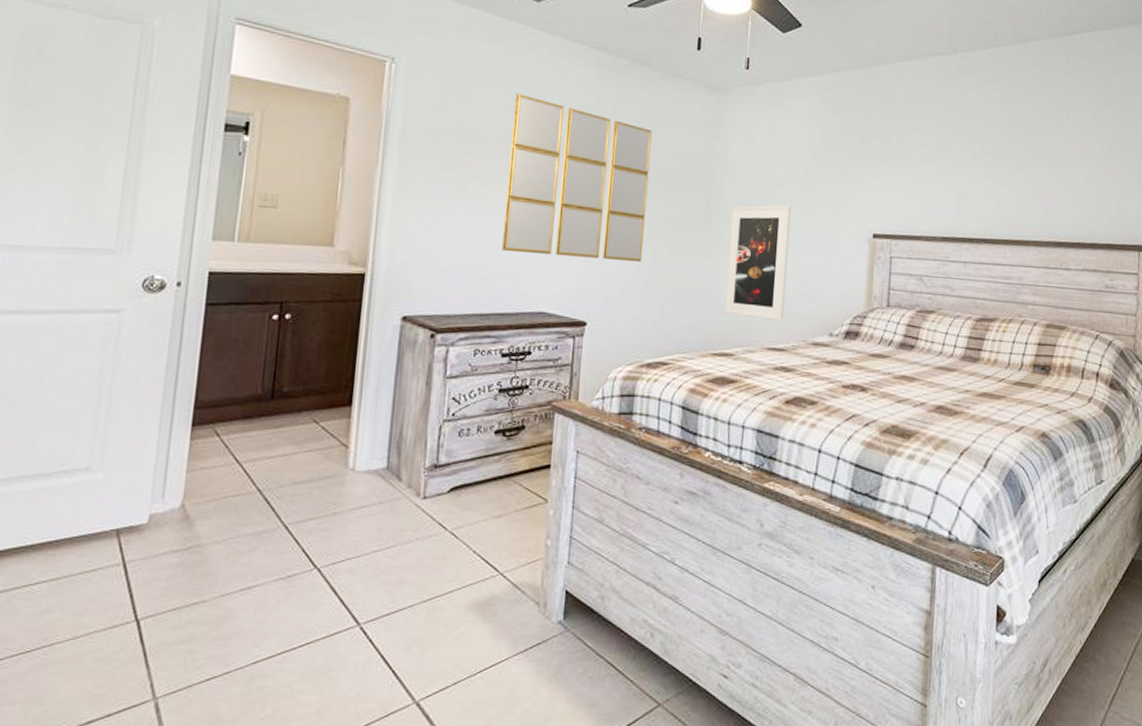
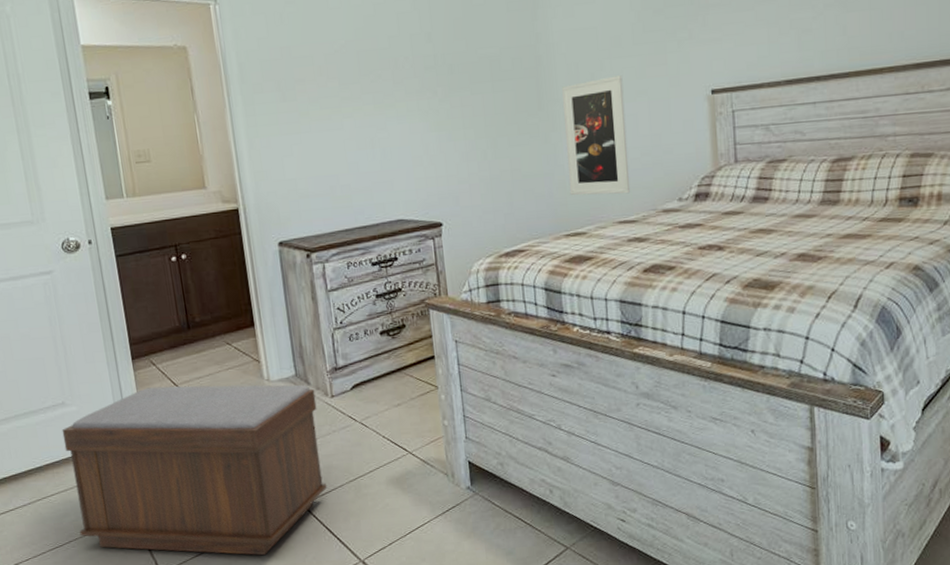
bench: none [59,462,406,686] -> present [62,384,327,556]
home mirror: present [501,93,652,263] -> none [334,11,483,169]

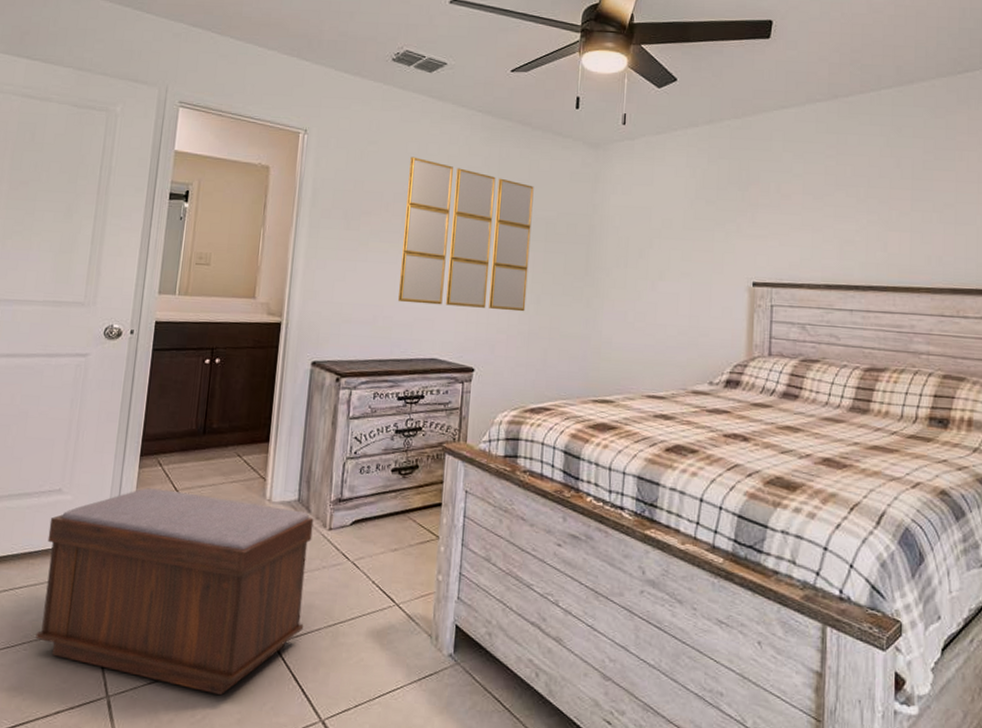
home mirror: none [334,11,483,169] -> present [397,156,534,312]
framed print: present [562,75,631,196] -> none [603,254,669,370]

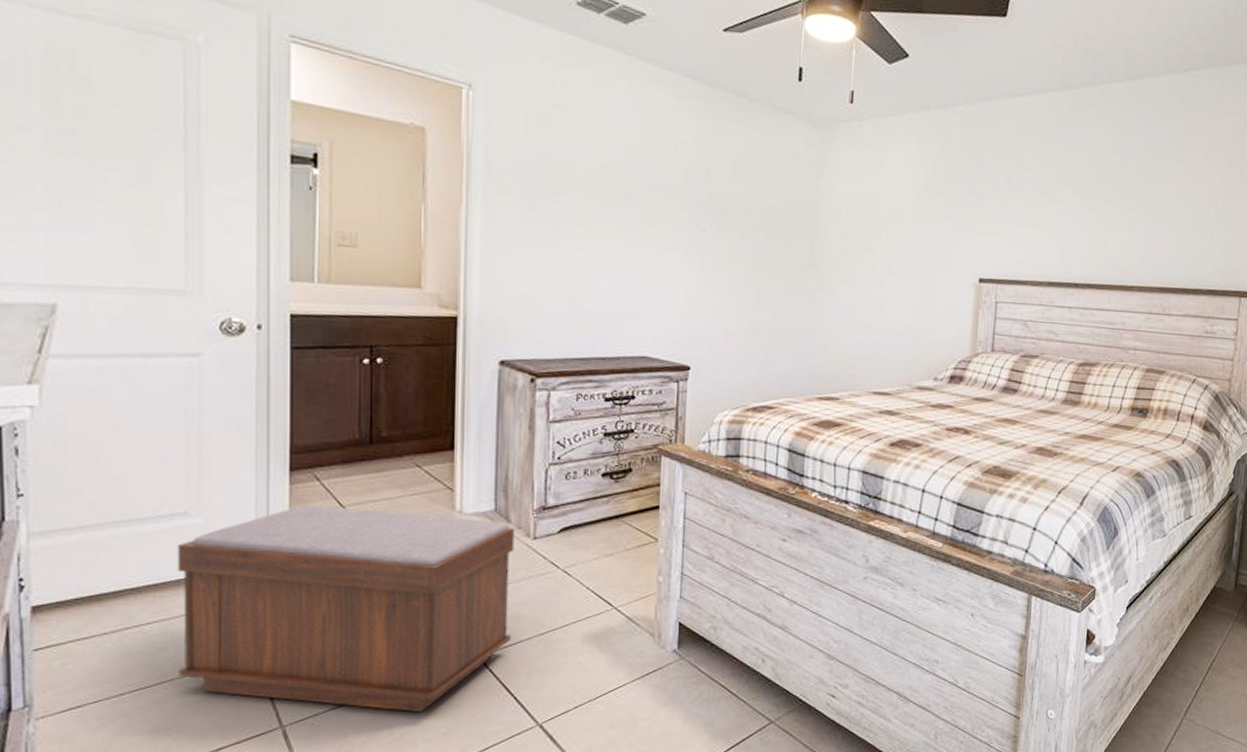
home mirror: present [397,156,534,312] -> none [599,126,752,306]

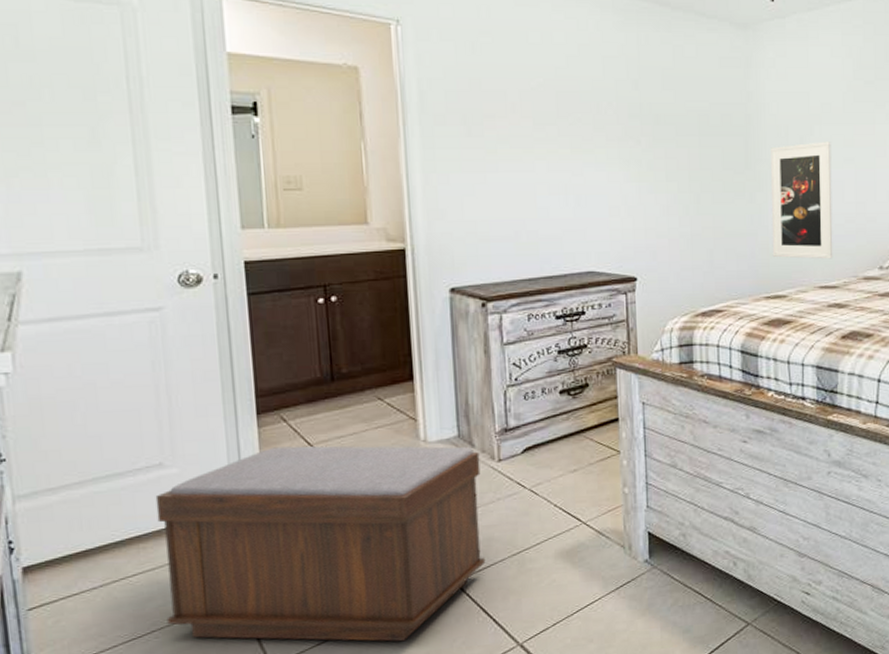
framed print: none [828,248,897,366] -> present [771,142,833,259]

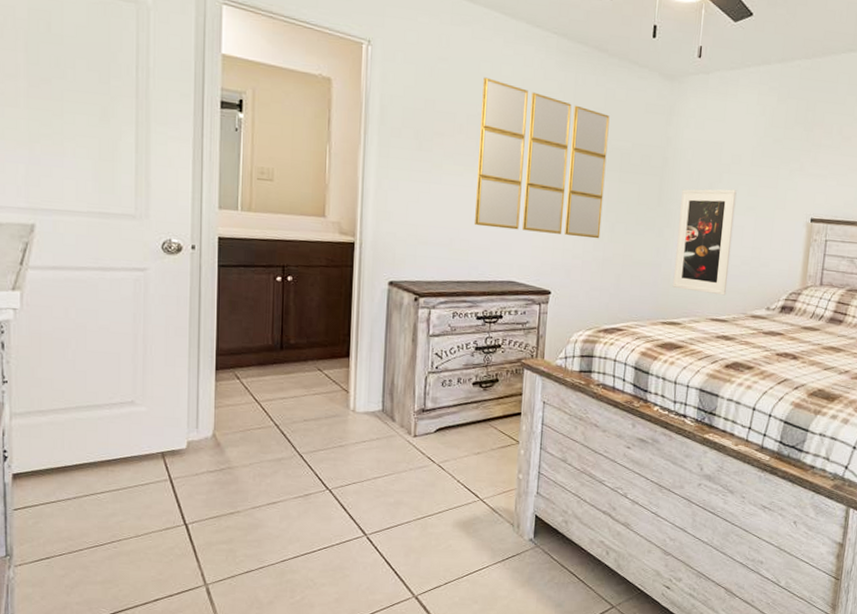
bench: present [155,446,486,642] -> none [125,400,399,580]
home mirror: none [533,47,685,214] -> present [474,77,610,239]

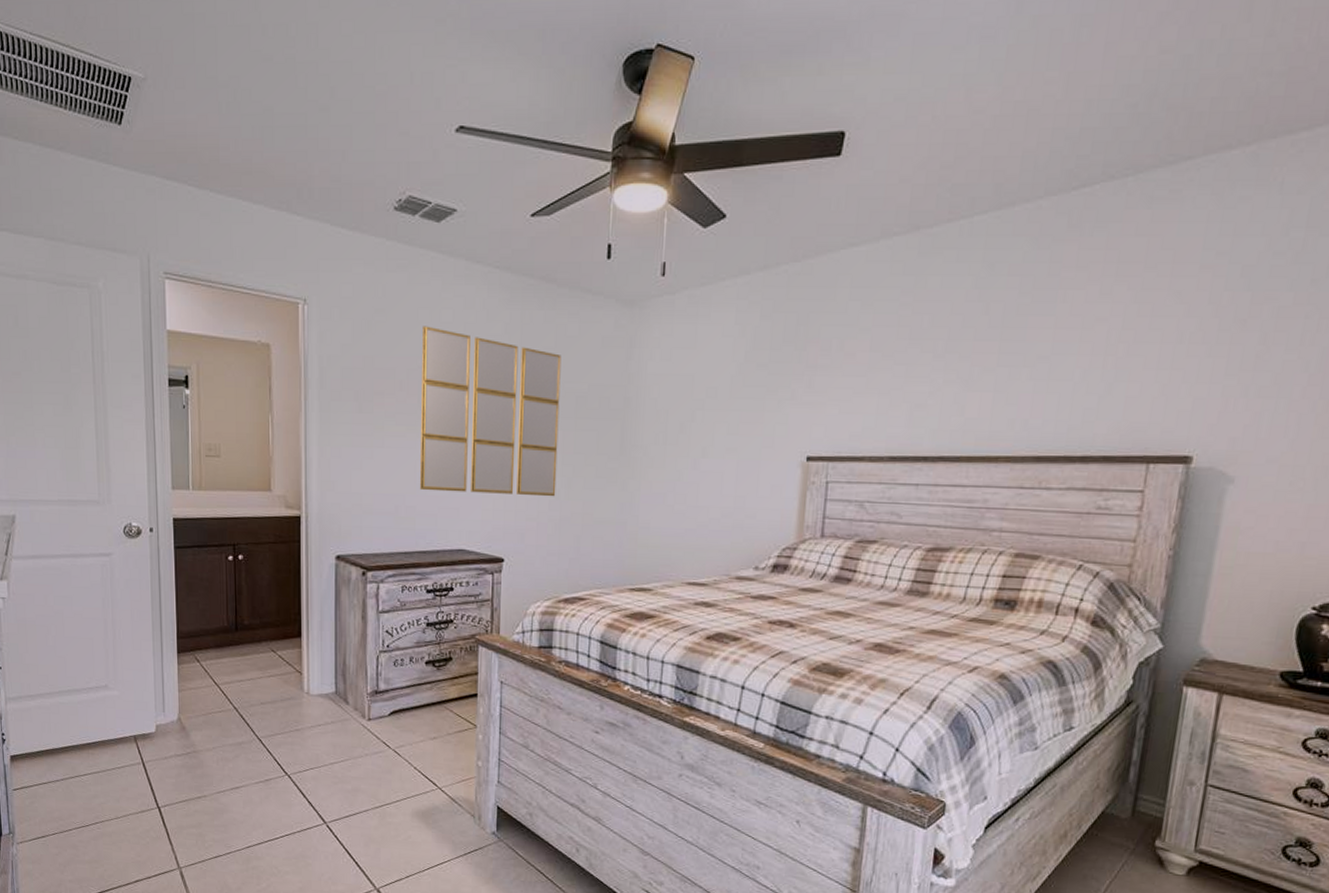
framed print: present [672,189,737,296] -> none [640,429,714,555]

